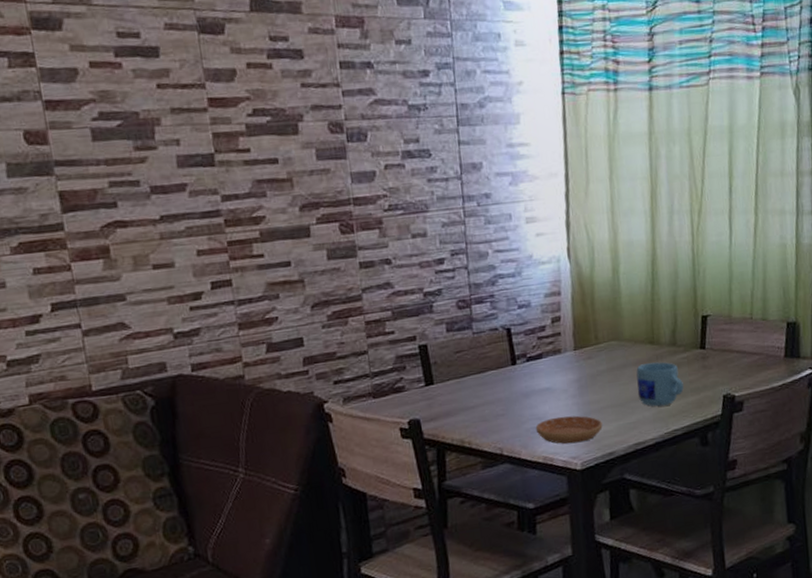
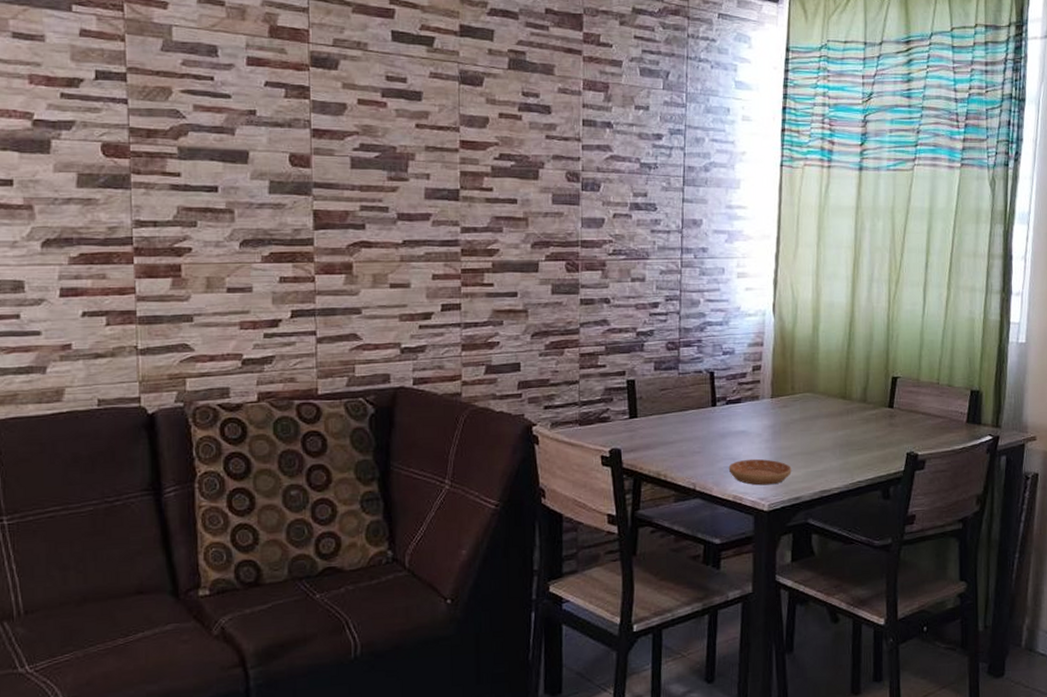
mug: present [636,362,684,407] -> none [827,416,870,458]

